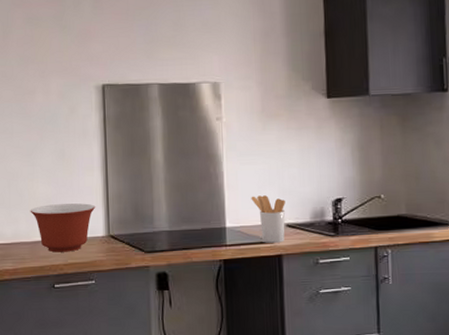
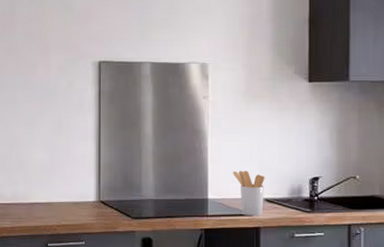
mixing bowl: present [30,203,96,253] -> none [28,170,88,214]

